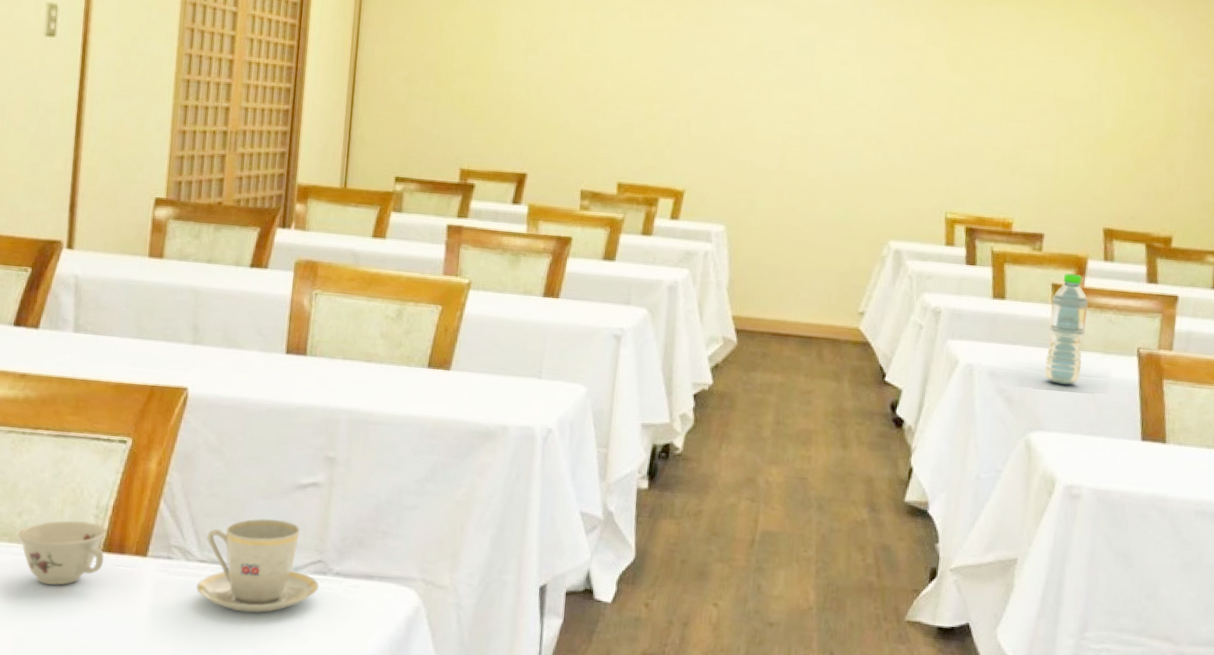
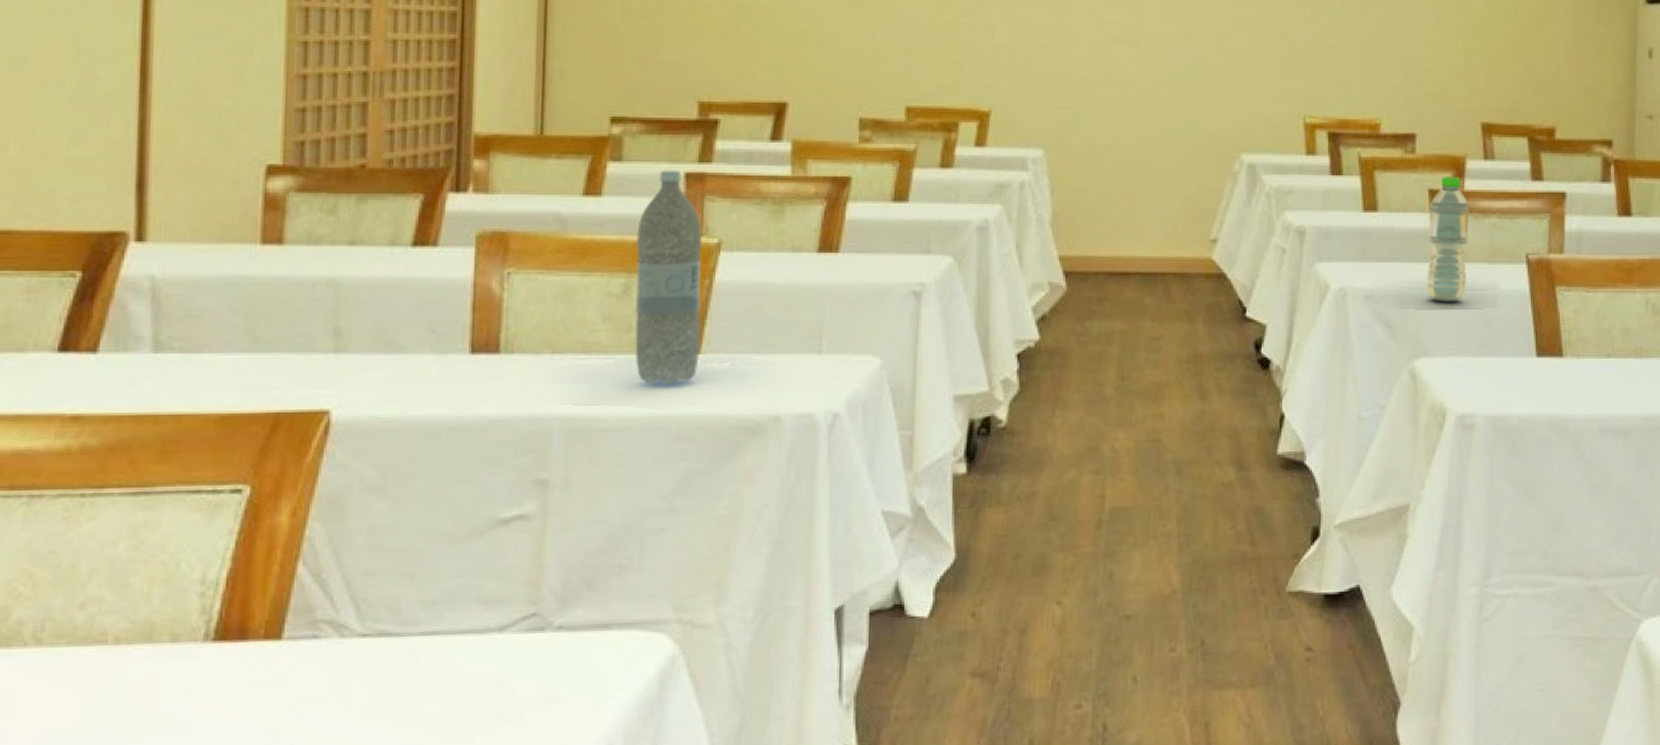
teacup: present [18,520,107,585] -> none [81,603,219,696]
teacup: present [195,518,320,613] -> none [356,568,536,694]
water bottle: none [402,221,457,393] -> present [634,170,702,385]

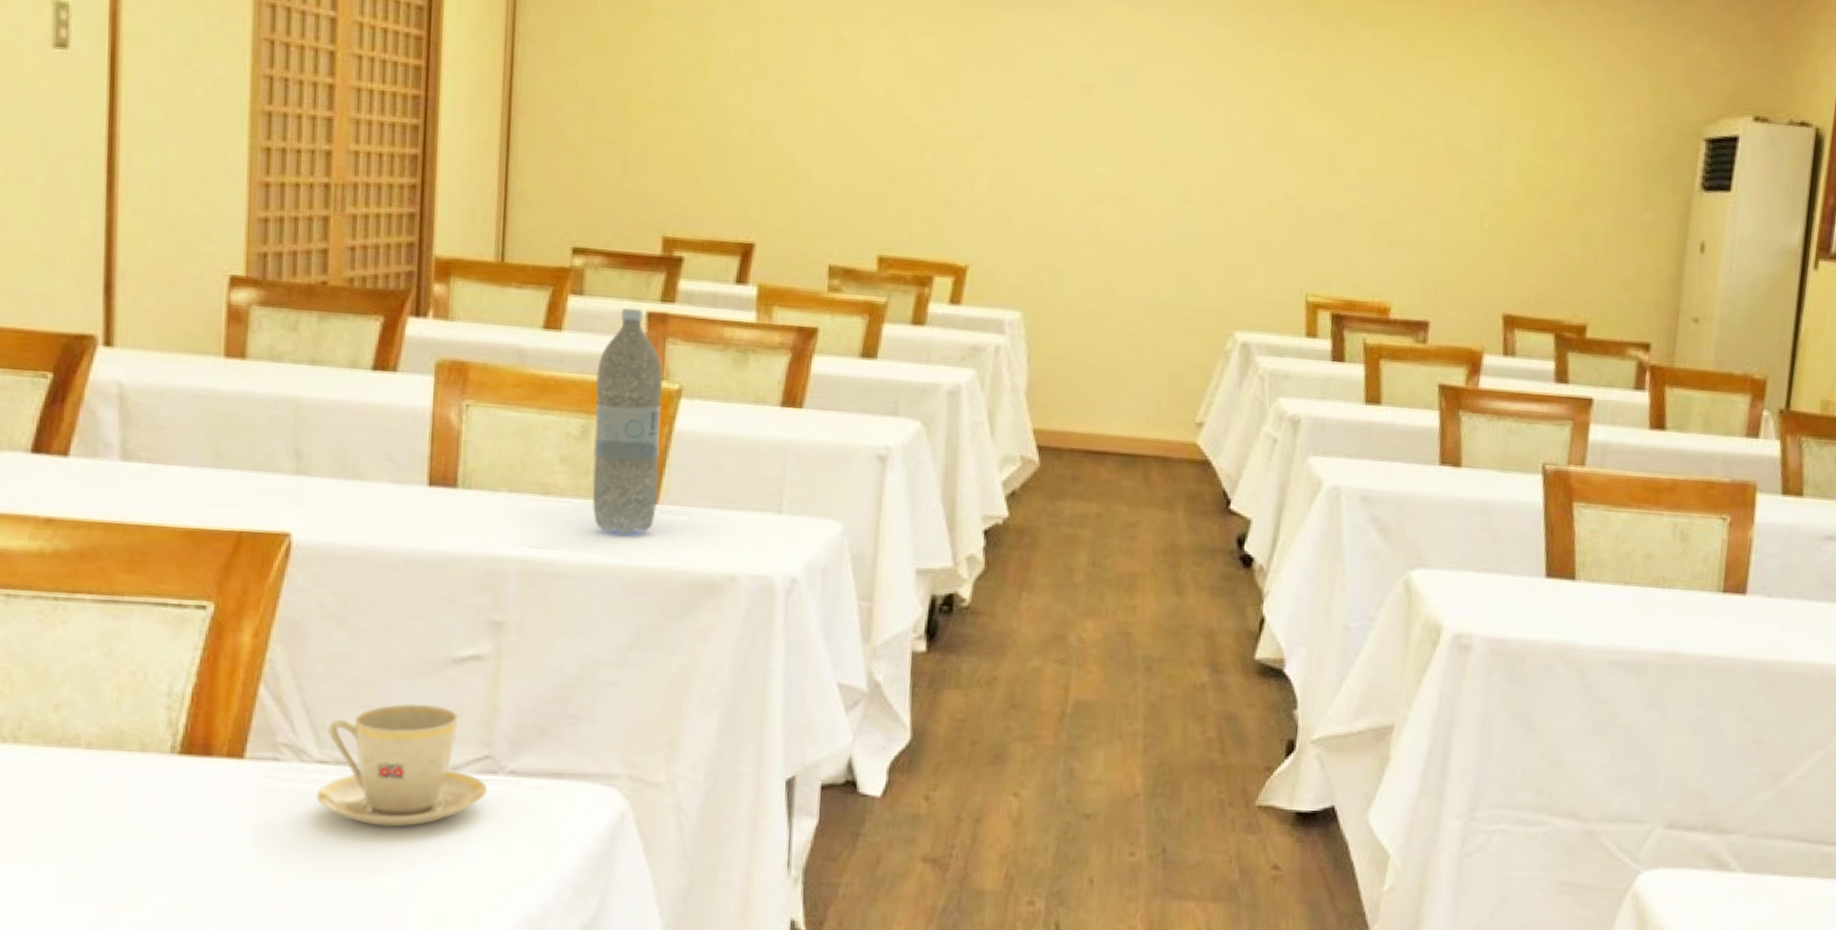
teacup: none [356,568,536,694] -> present [315,703,488,827]
water bottle: present [1425,176,1470,302] -> none [1428,371,1484,510]

